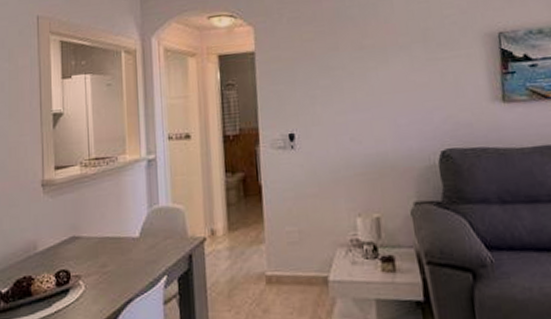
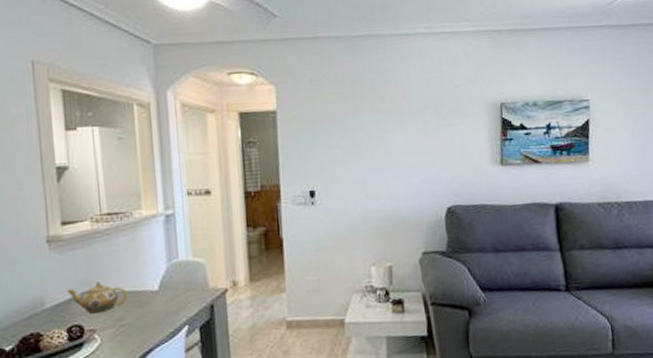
teapot: none [57,226,111,259] -> present [67,281,128,314]

